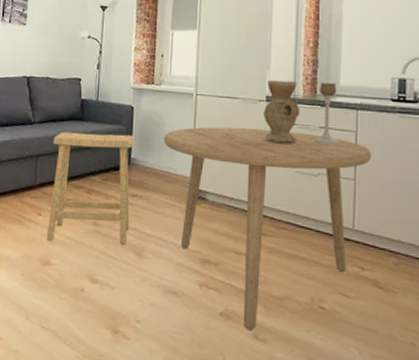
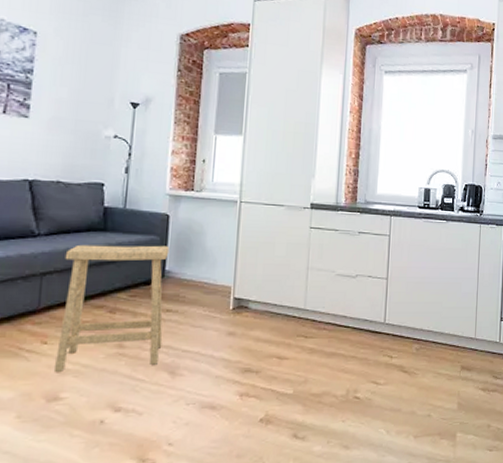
dining table: present [164,127,372,331] -> none [204,234,402,432]
vase: present [263,80,300,144] -> none [308,188,342,249]
candle holder: present [312,82,340,146] -> none [352,191,375,249]

